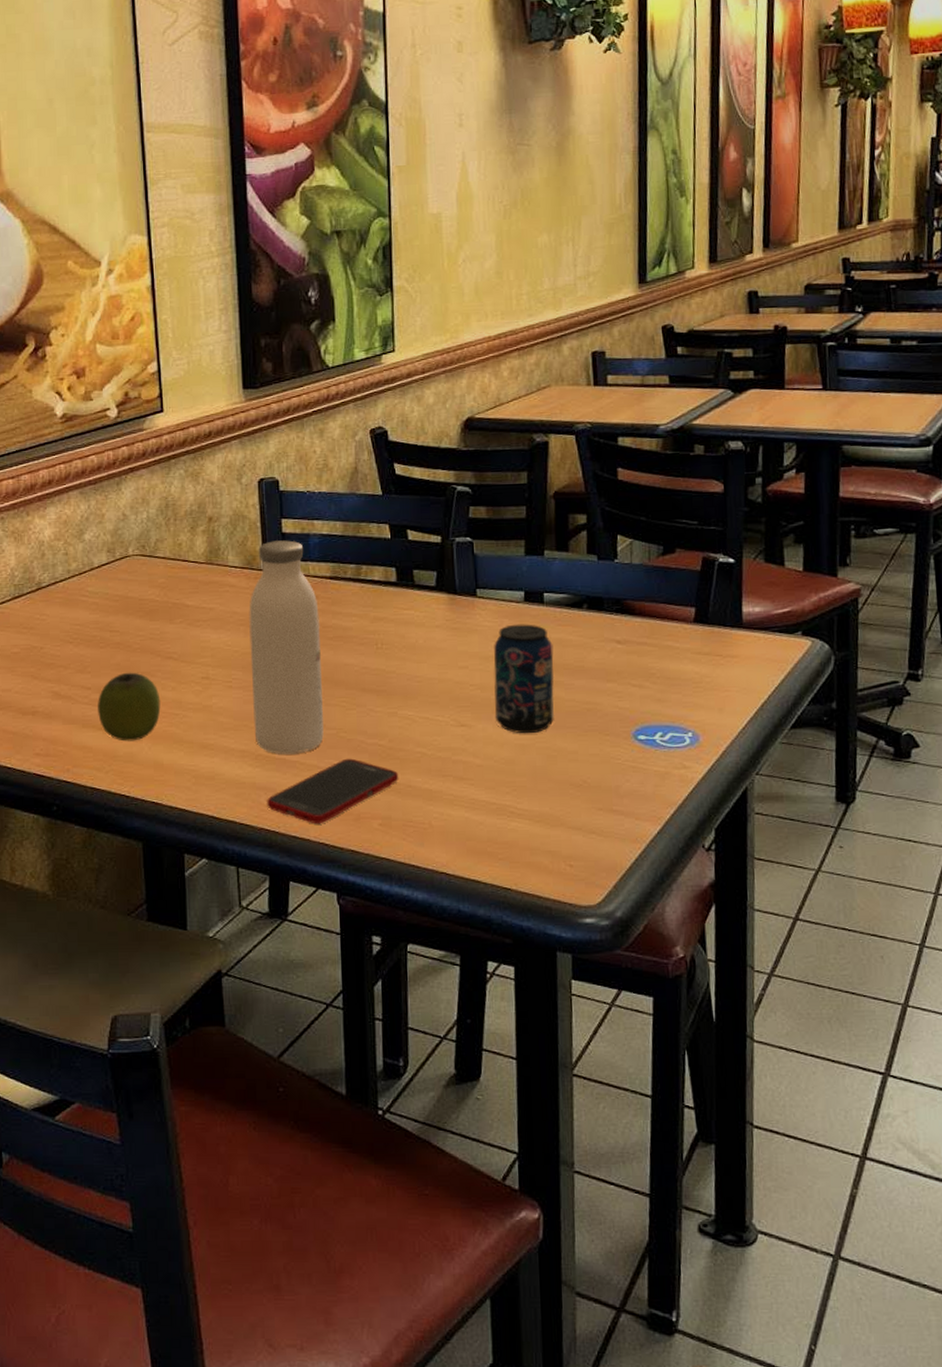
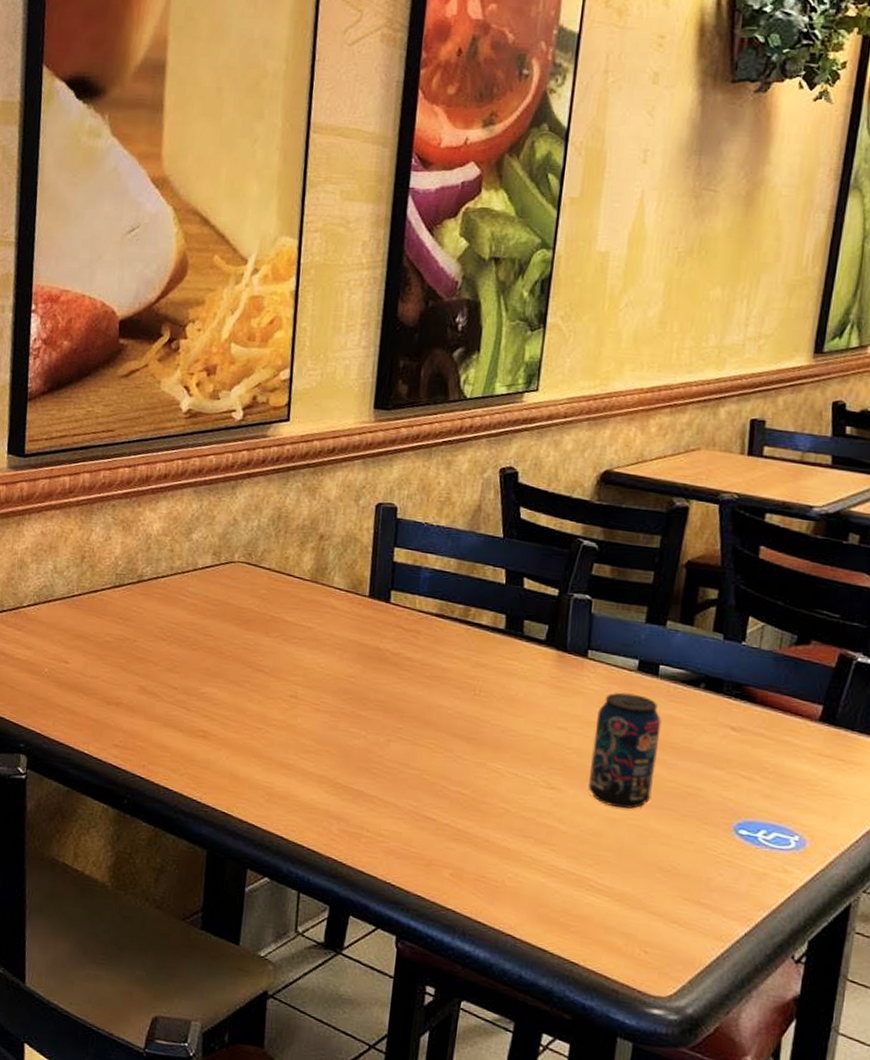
apple: present [98,672,161,742] -> none [181,678,246,749]
water bottle: present [249,540,324,754] -> none [335,568,420,788]
cell phone: present [267,758,399,824] -> none [337,801,478,864]

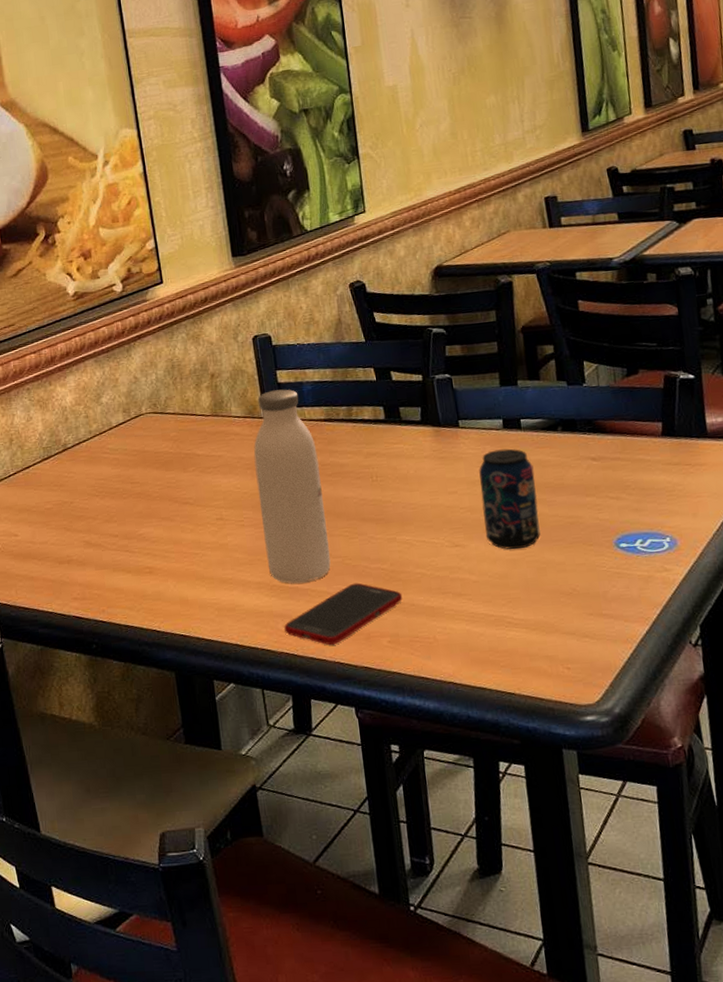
water bottle: none [335,568,420,788] -> present [253,389,331,584]
cell phone: none [337,801,478,864] -> present [284,583,403,646]

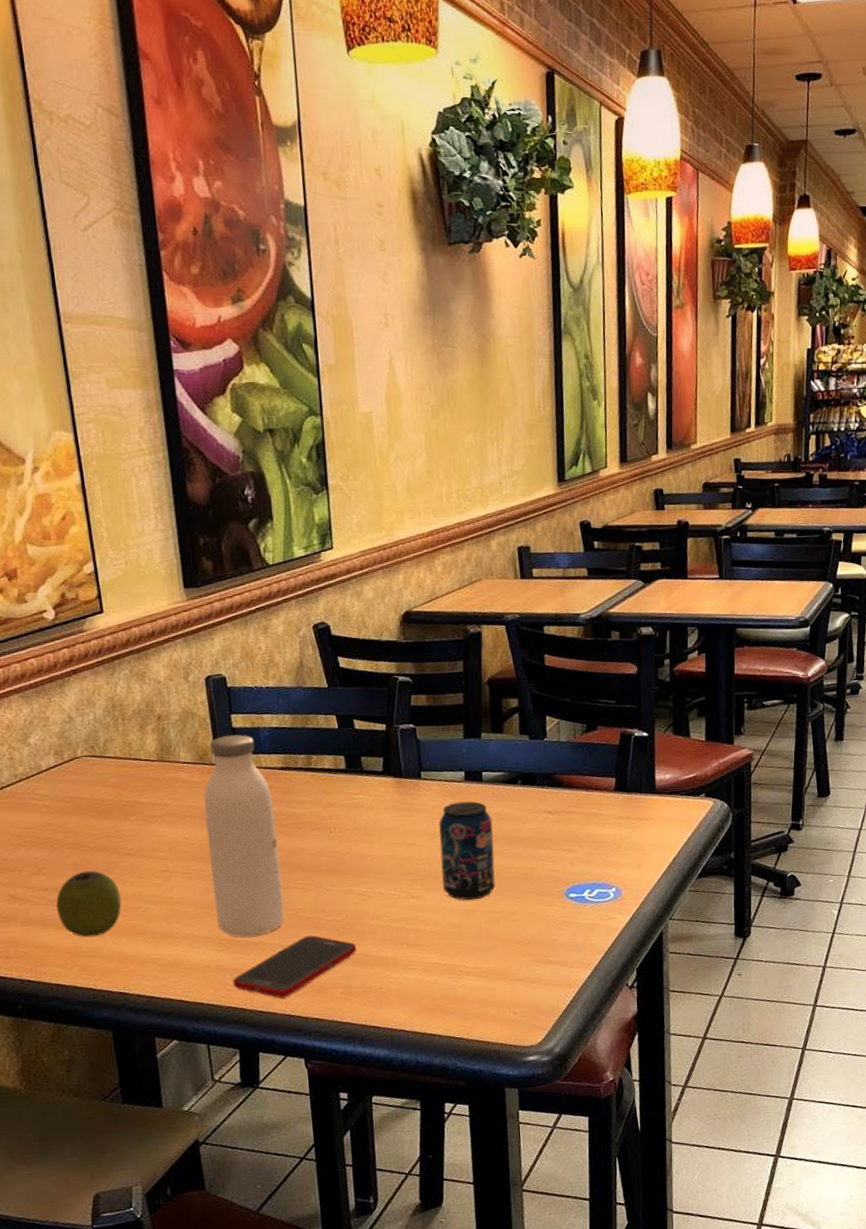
apple: none [125,518,182,582] -> present [56,870,122,938]

